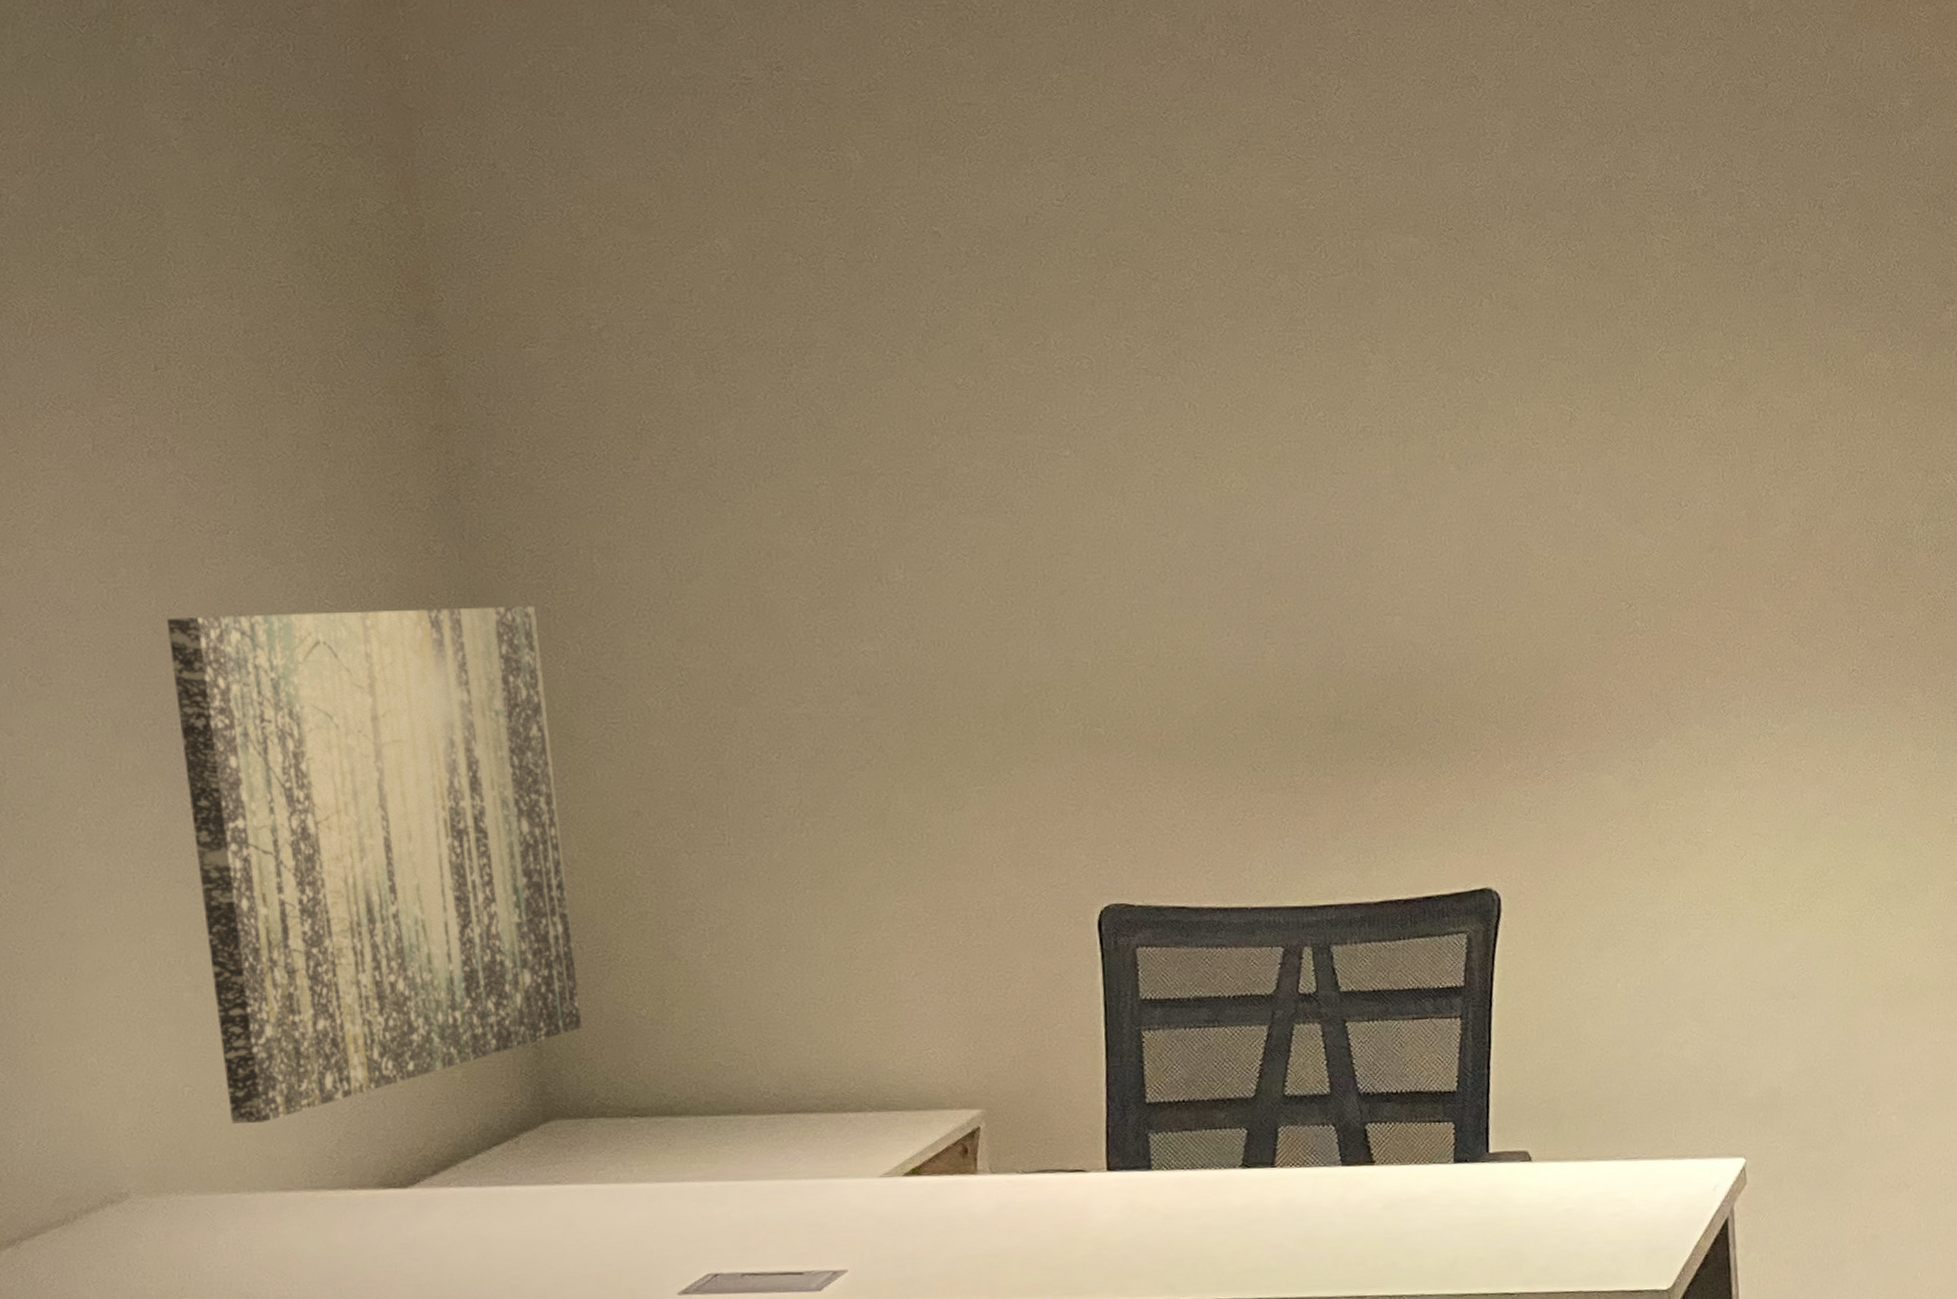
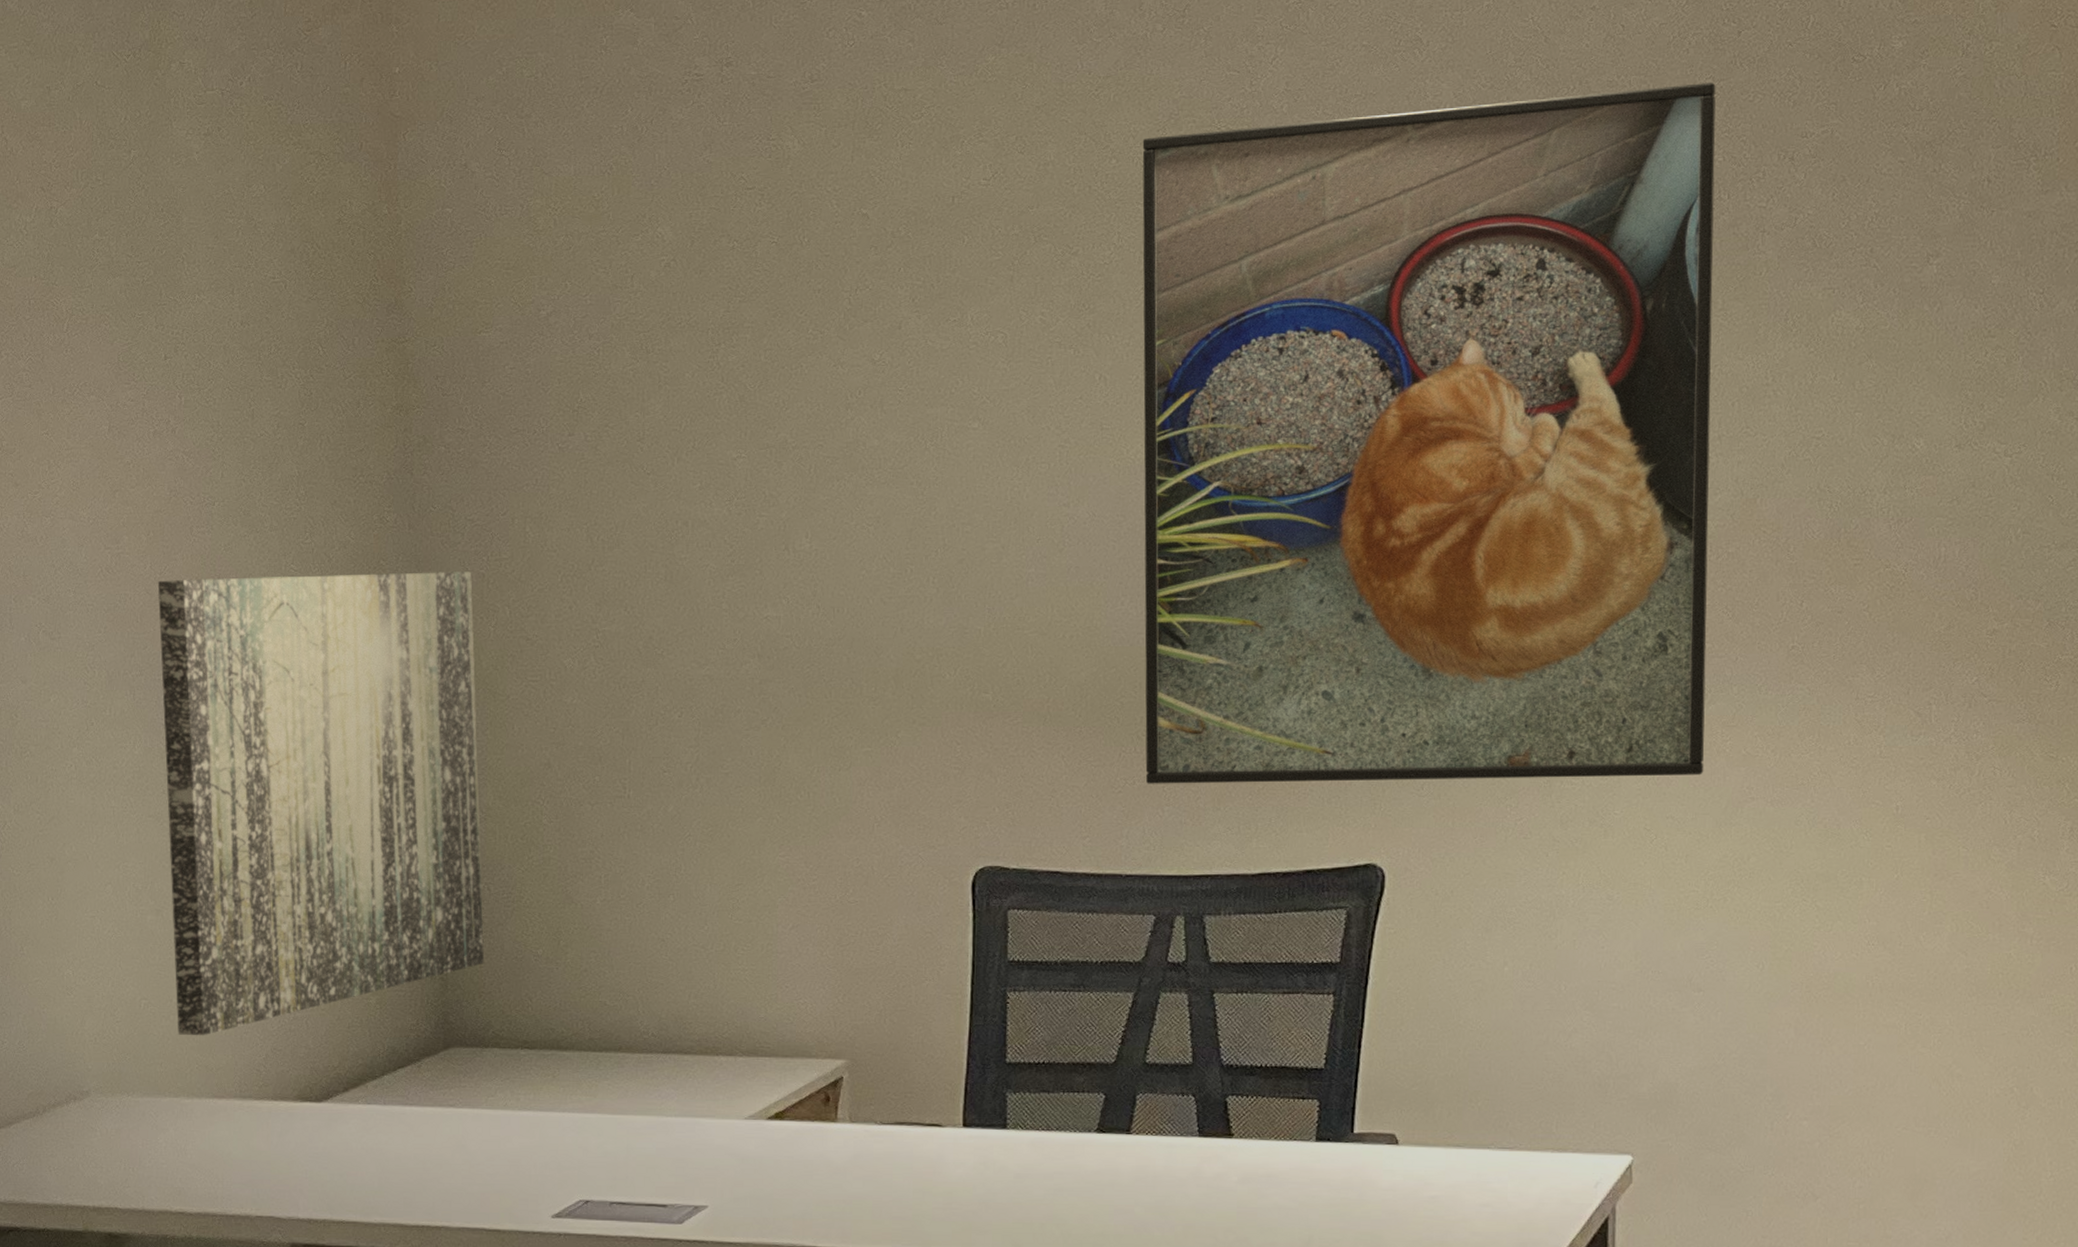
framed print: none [1214,131,1784,816] -> present [1142,83,1716,784]

